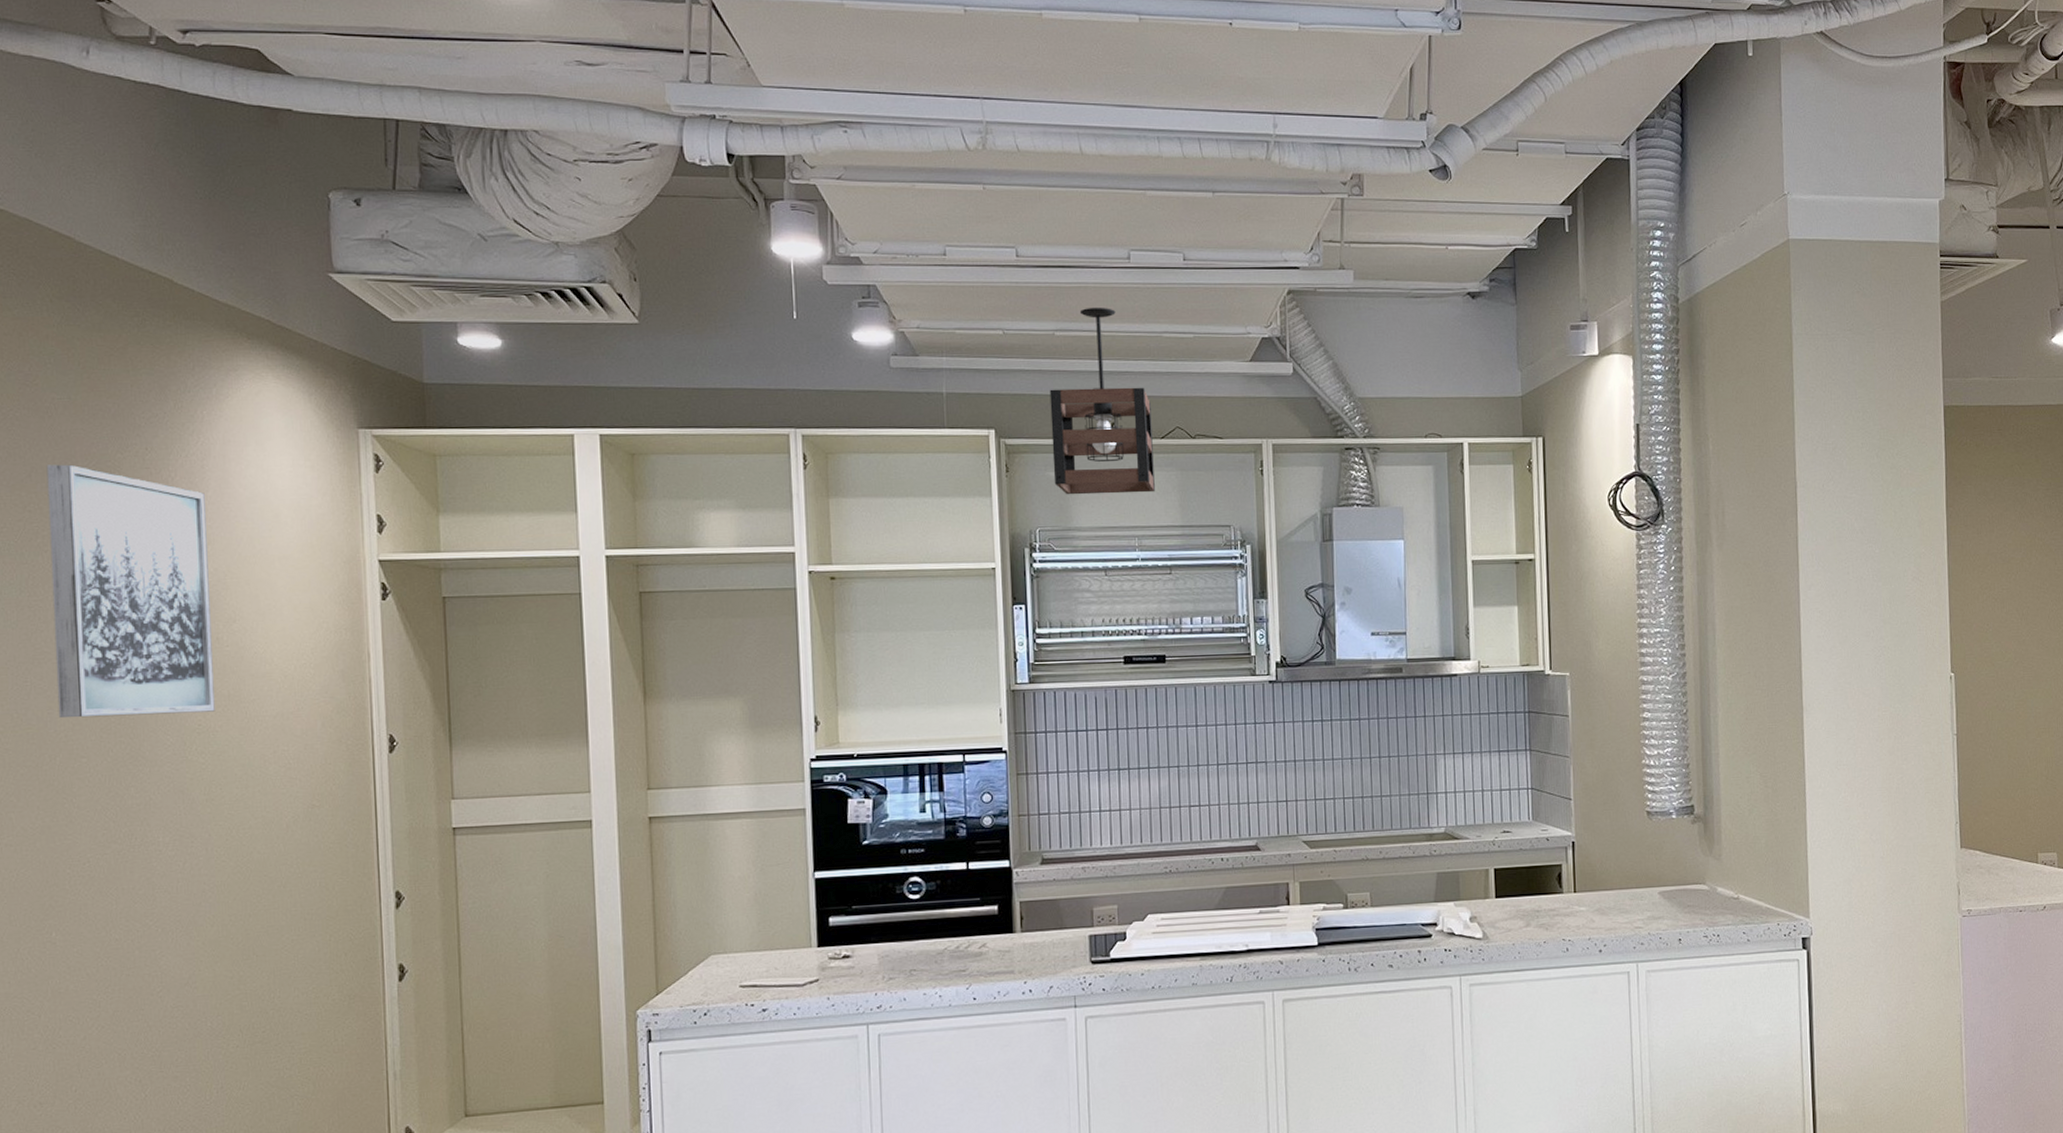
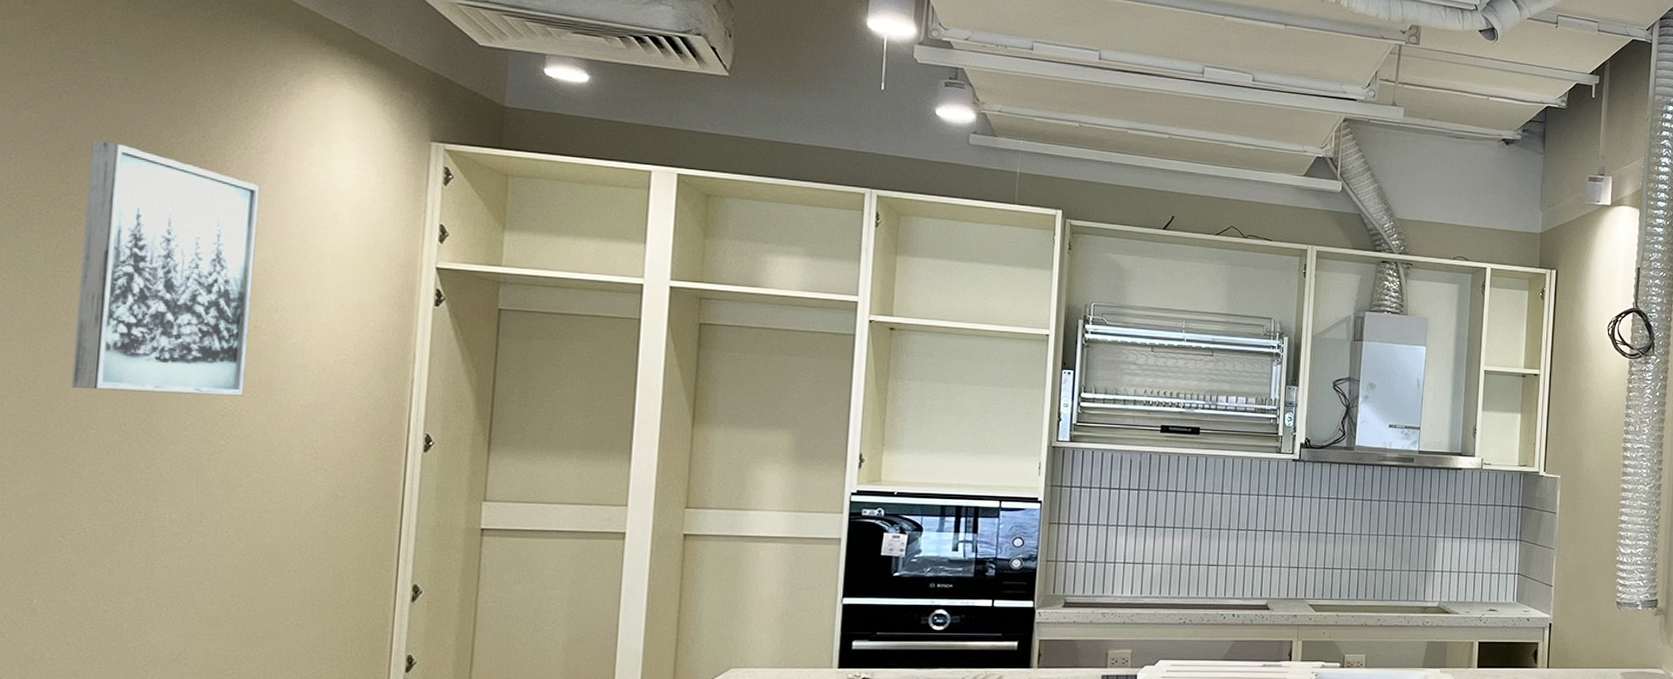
pendant light: present [1049,307,1155,495] -> none [1112,112,1210,282]

